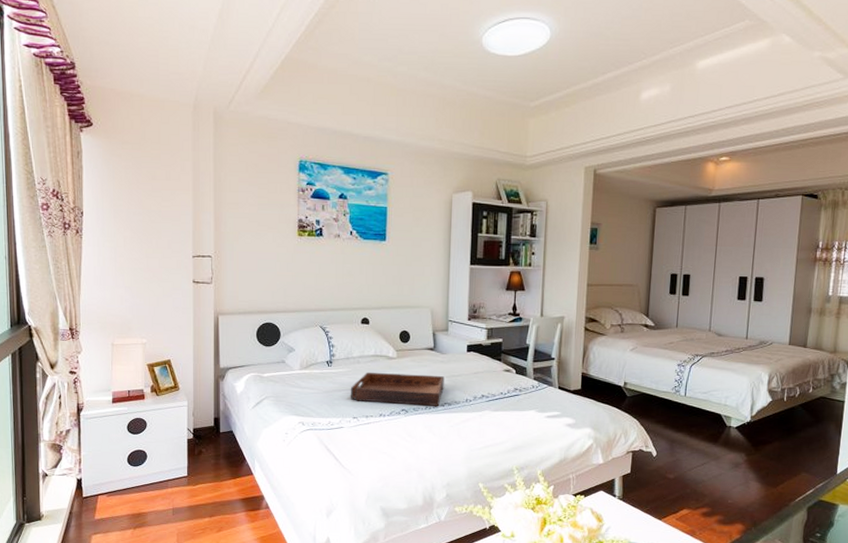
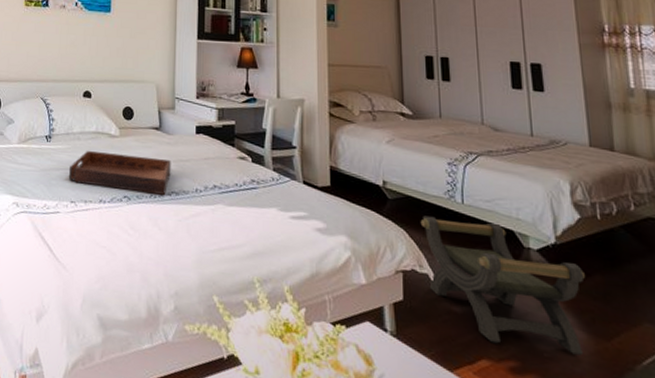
stool: none [650,407,767,499] -> present [420,215,585,356]

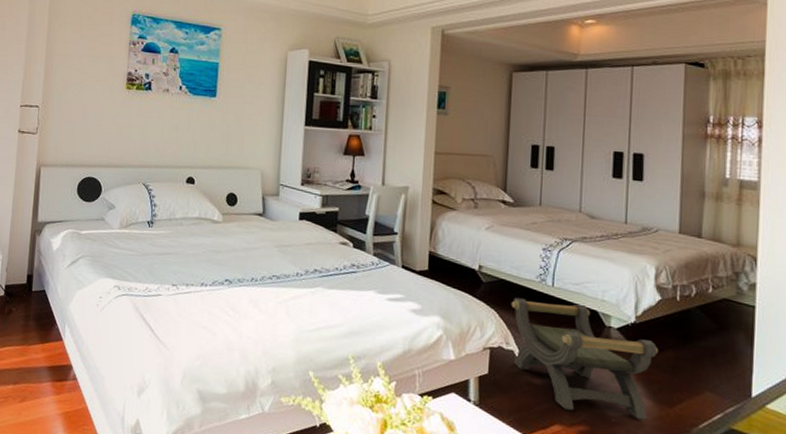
serving tray: present [69,150,171,195] -> none [171,235,273,279]

